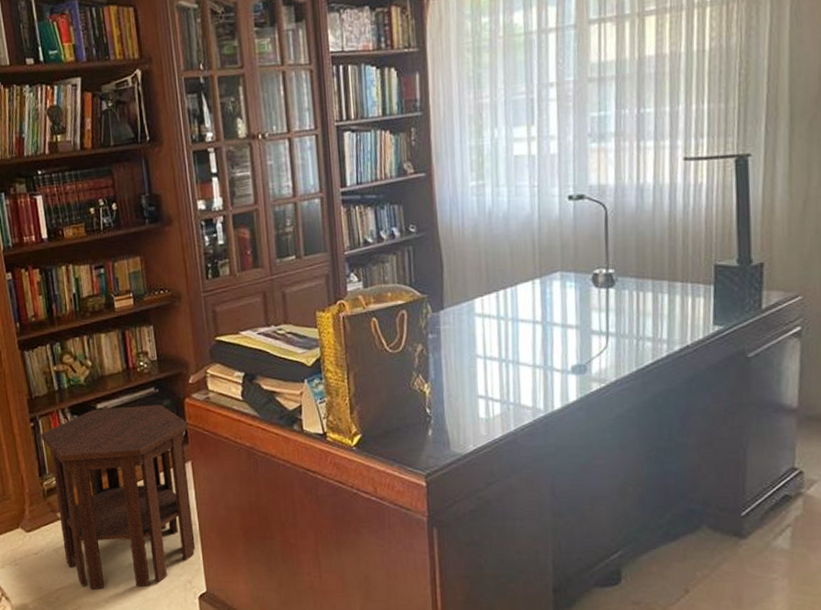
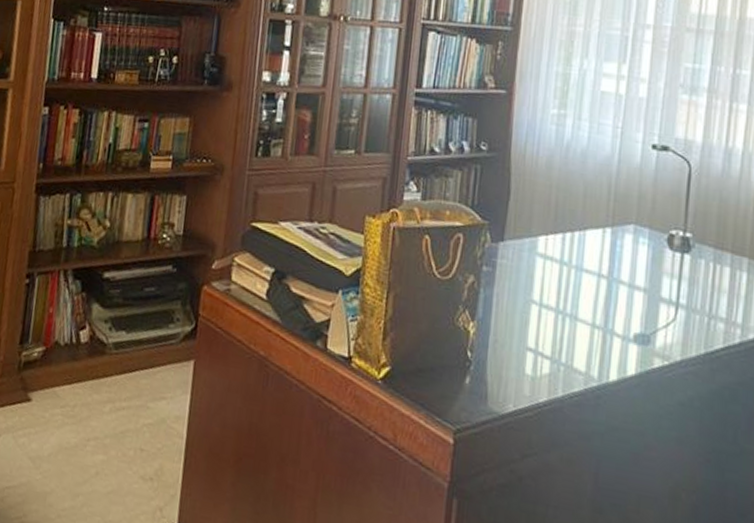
side table: present [41,405,196,590] -> none [24,277,202,505]

